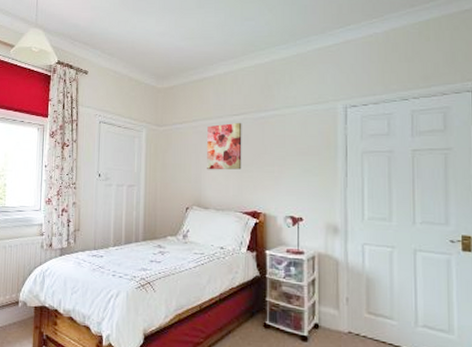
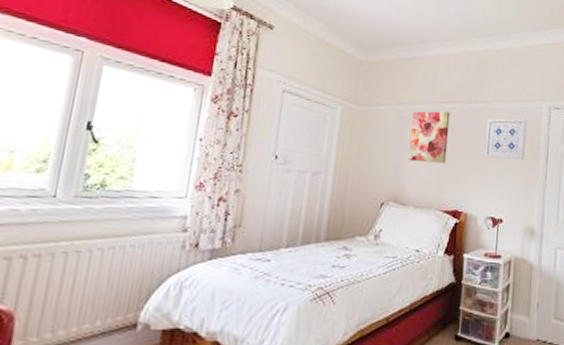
wall art: none [279,121,321,161] -> present [484,118,527,160]

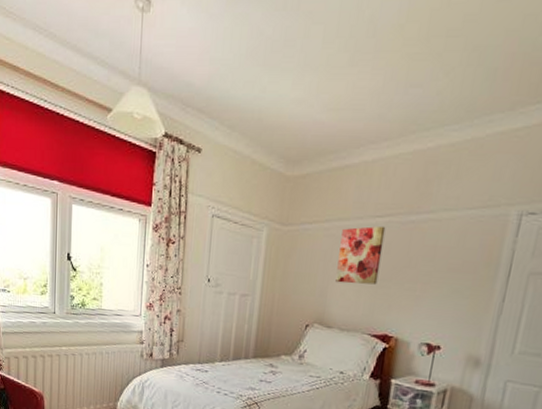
wall art: present [484,118,527,160] -> none [424,230,485,280]

